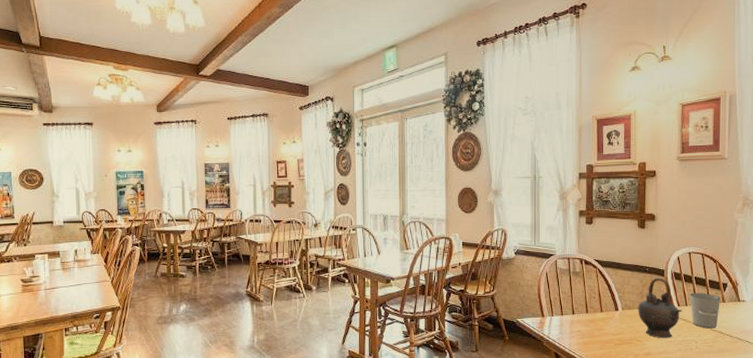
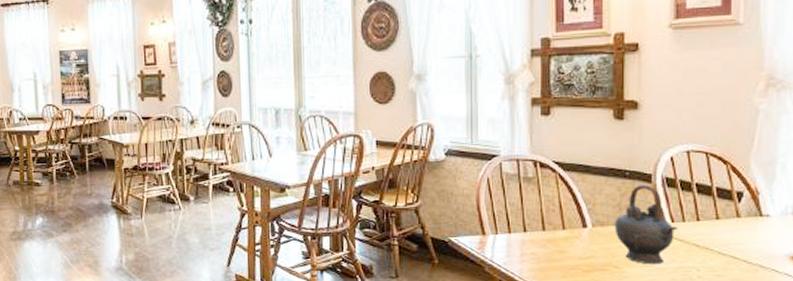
cup: present [690,292,720,329] -> none [689,204,733,252]

